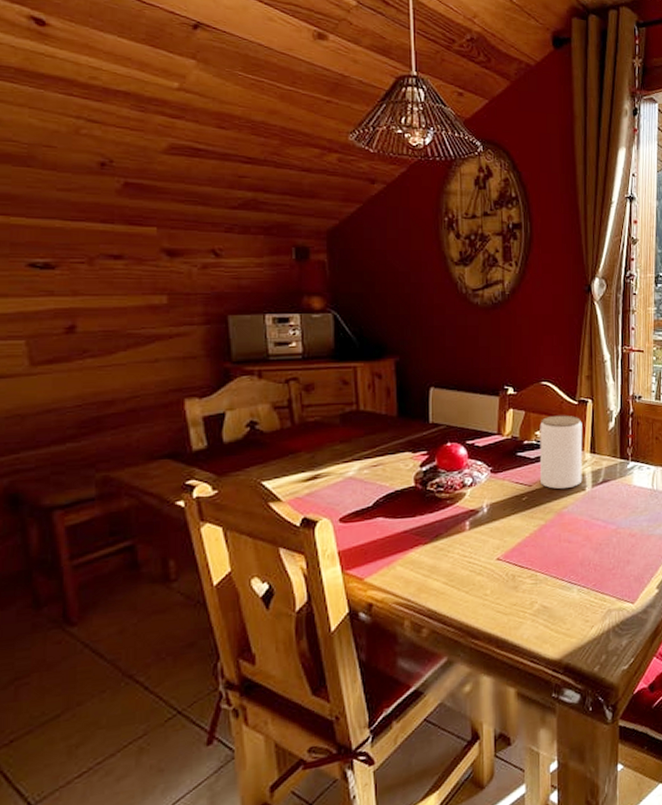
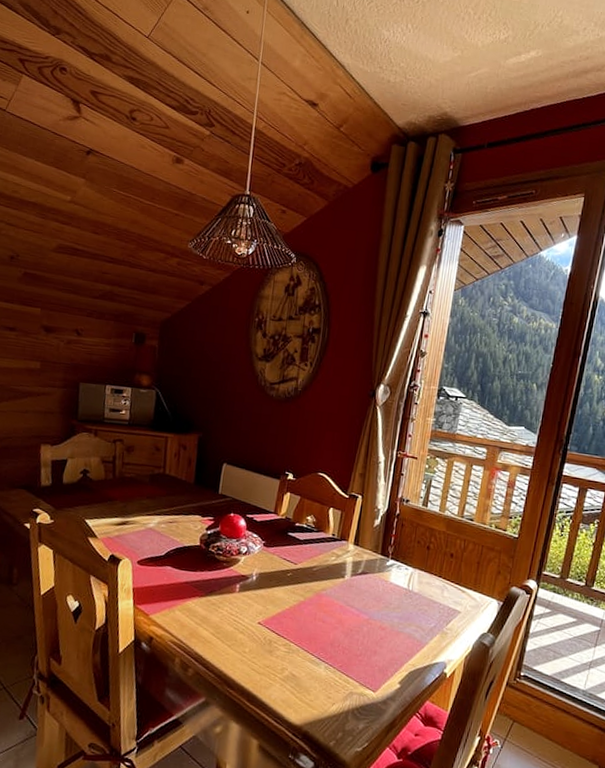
jar: present [540,415,583,489] -> none [305,504,350,573]

